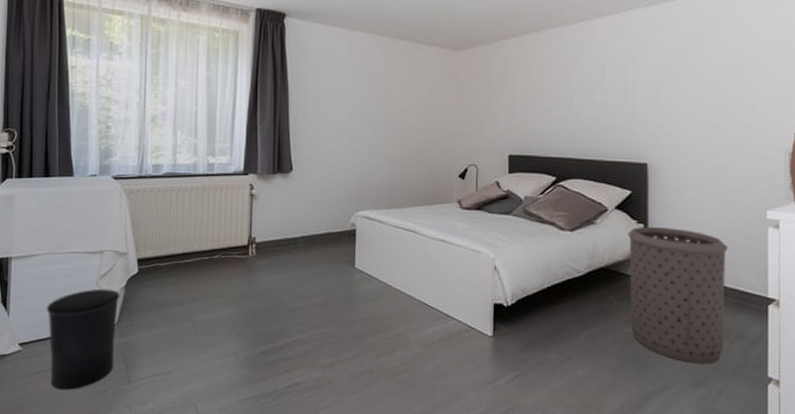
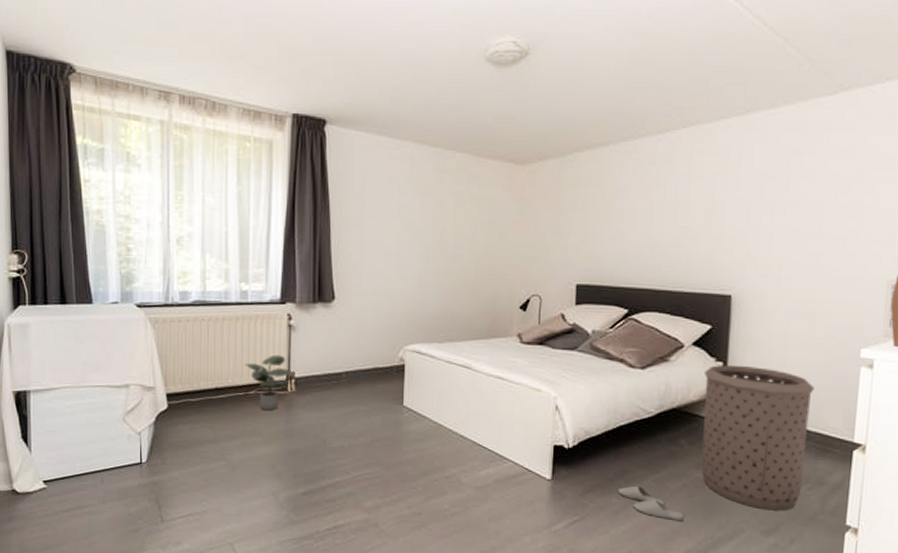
waste bin: present [46,288,120,390] -> none [70,424,149,529]
potted plant: none [210,221,255,274] -> present [245,354,294,411]
slippers: none [555,341,618,376] -> present [618,485,684,522]

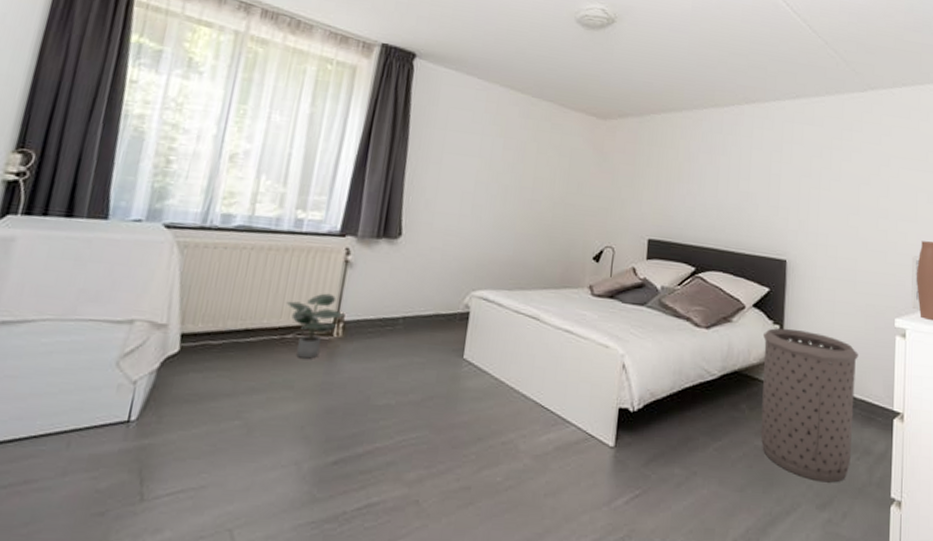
slippers: present [618,485,684,522] -> none [681,454,745,496]

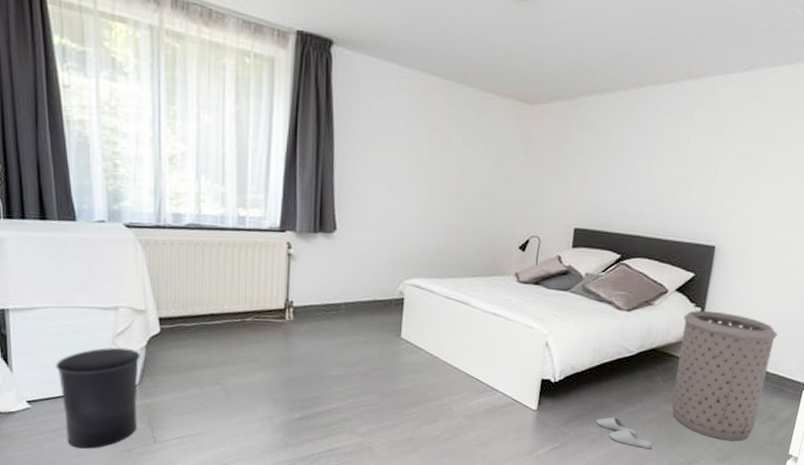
waste bin: none [20,370,149,512] -> present [55,347,140,449]
potted plant: present [286,293,344,359] -> none [241,283,292,338]
slippers: none [681,454,745,496] -> present [596,417,653,450]

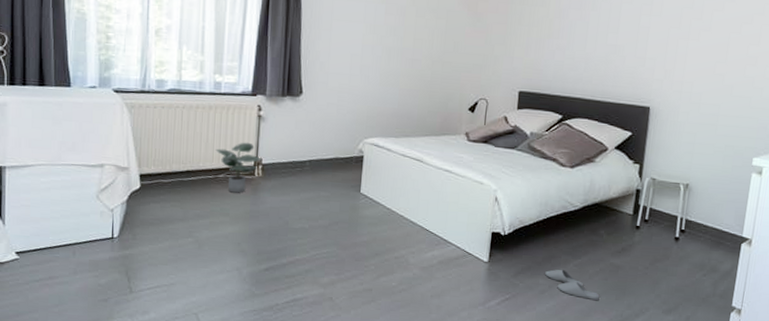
waste bin: present [55,347,140,449] -> none [44,201,121,298]
potted plant: none [241,283,292,338] -> present [215,142,261,193]
laundry basket: present [671,310,778,442] -> none [616,167,714,294]

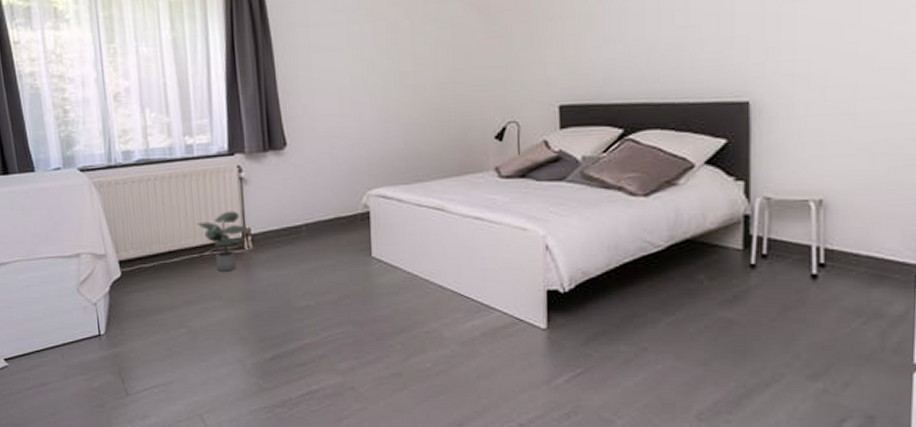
slippers: present [545,269,600,301] -> none [627,330,709,369]

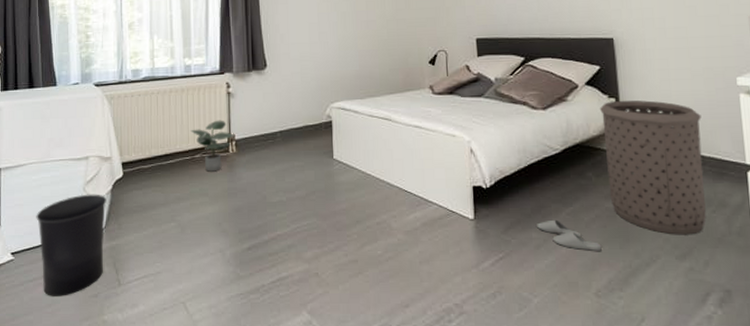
waste bin: none [27,296,108,406] -> present [36,194,107,296]
slippers: none [627,330,709,369] -> present [537,219,602,252]
laundry basket: none [722,183,862,351] -> present [600,100,706,235]

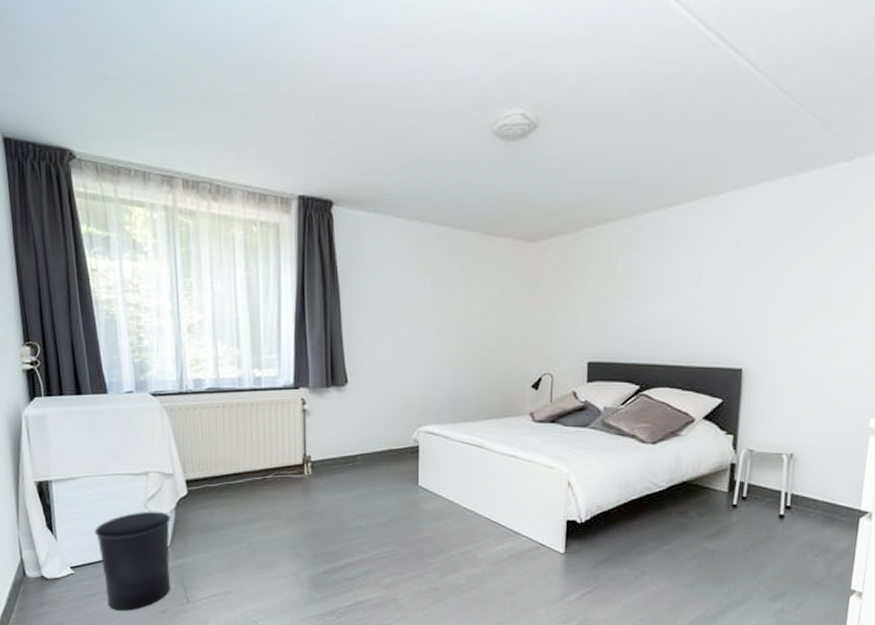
potted plant: present [190,120,234,172] -> none [261,439,310,494]
slippers: present [537,219,602,252] -> none [630,557,694,590]
laundry basket: present [600,100,706,235] -> none [710,438,823,578]

